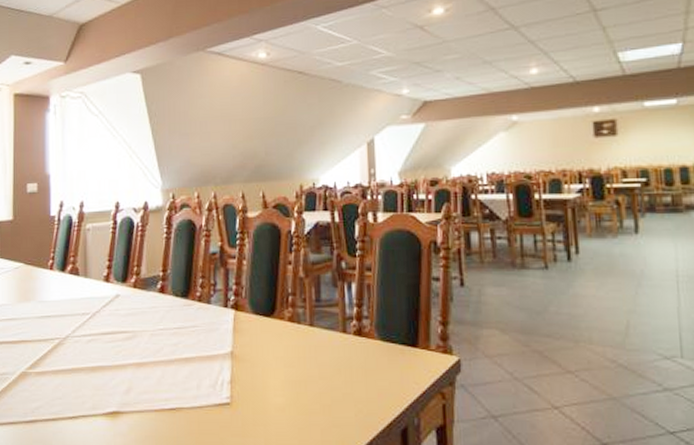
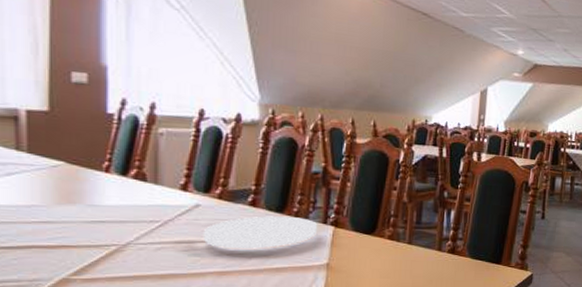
plate: none [123,302,219,339] -> present [203,216,317,249]

